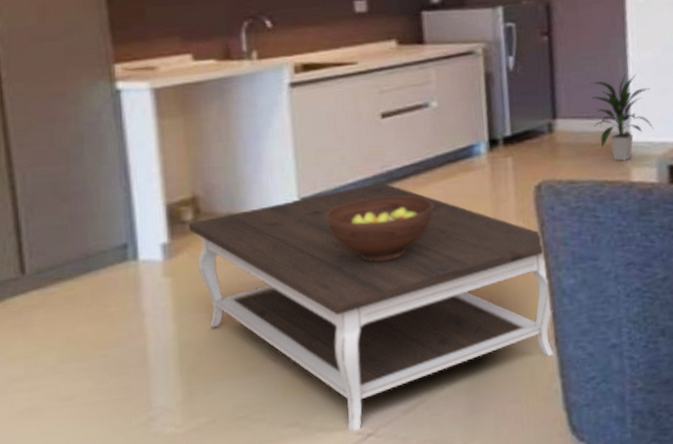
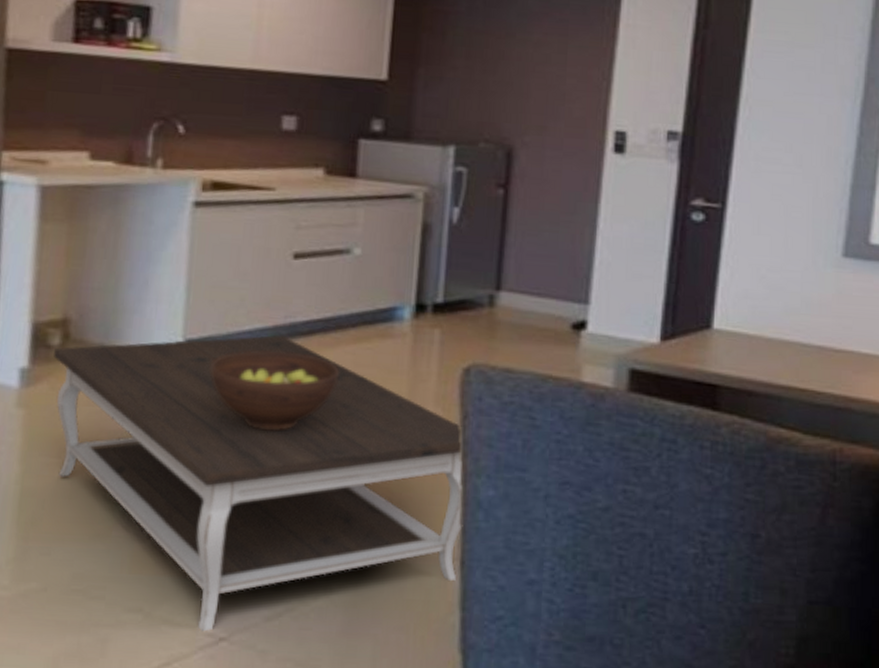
indoor plant: present [591,73,653,161] -> none [545,249,620,355]

